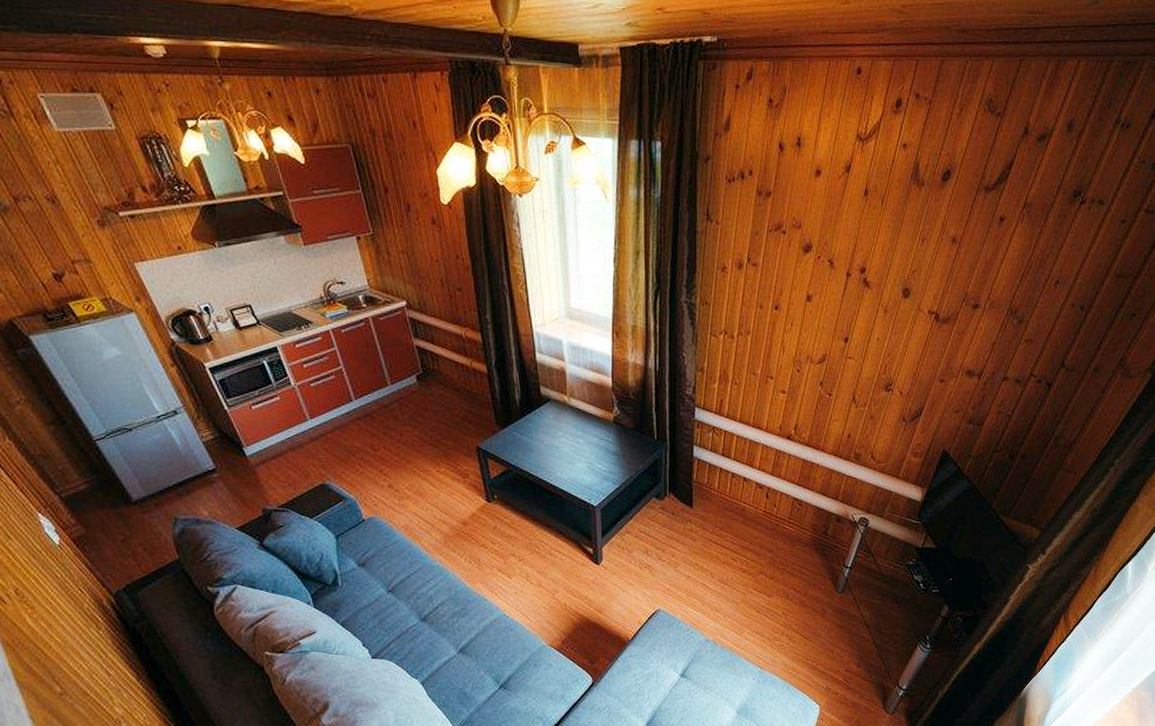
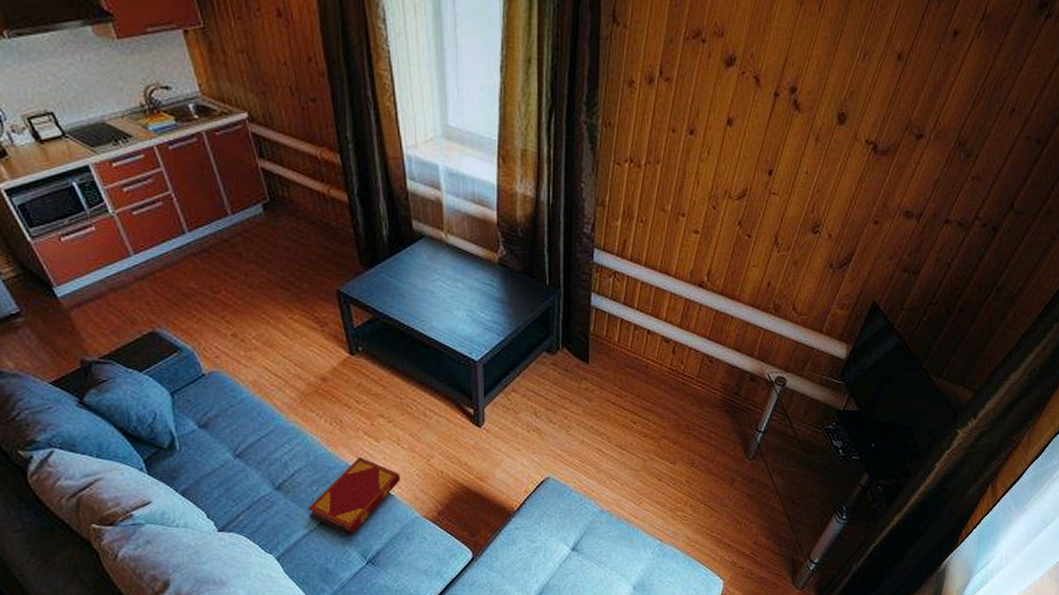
hardback book: none [449,592,530,663] -> present [308,457,401,536]

